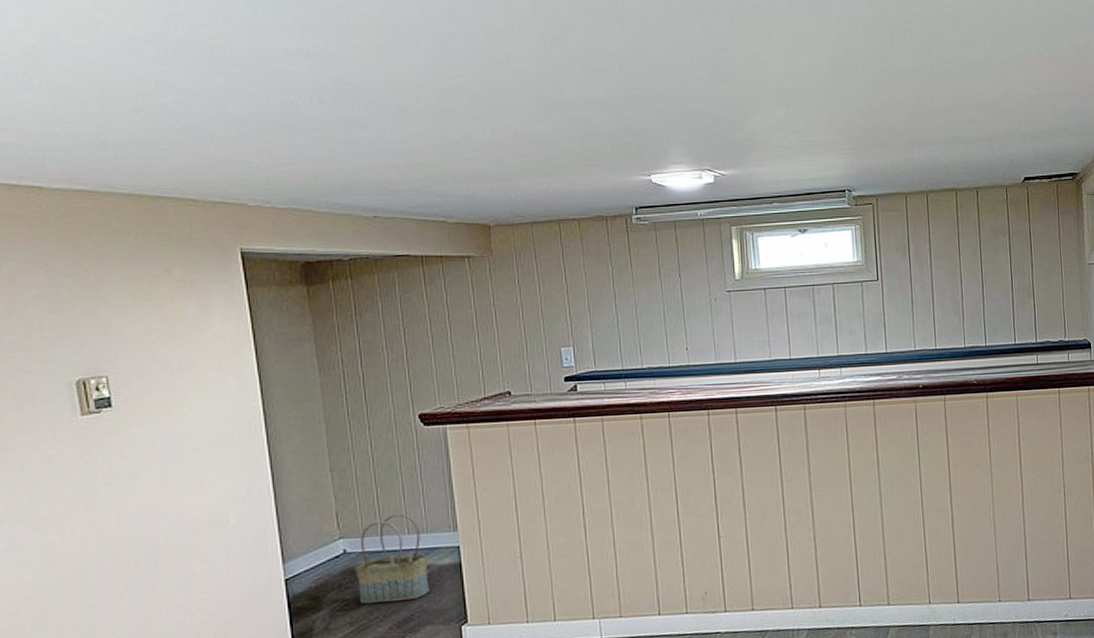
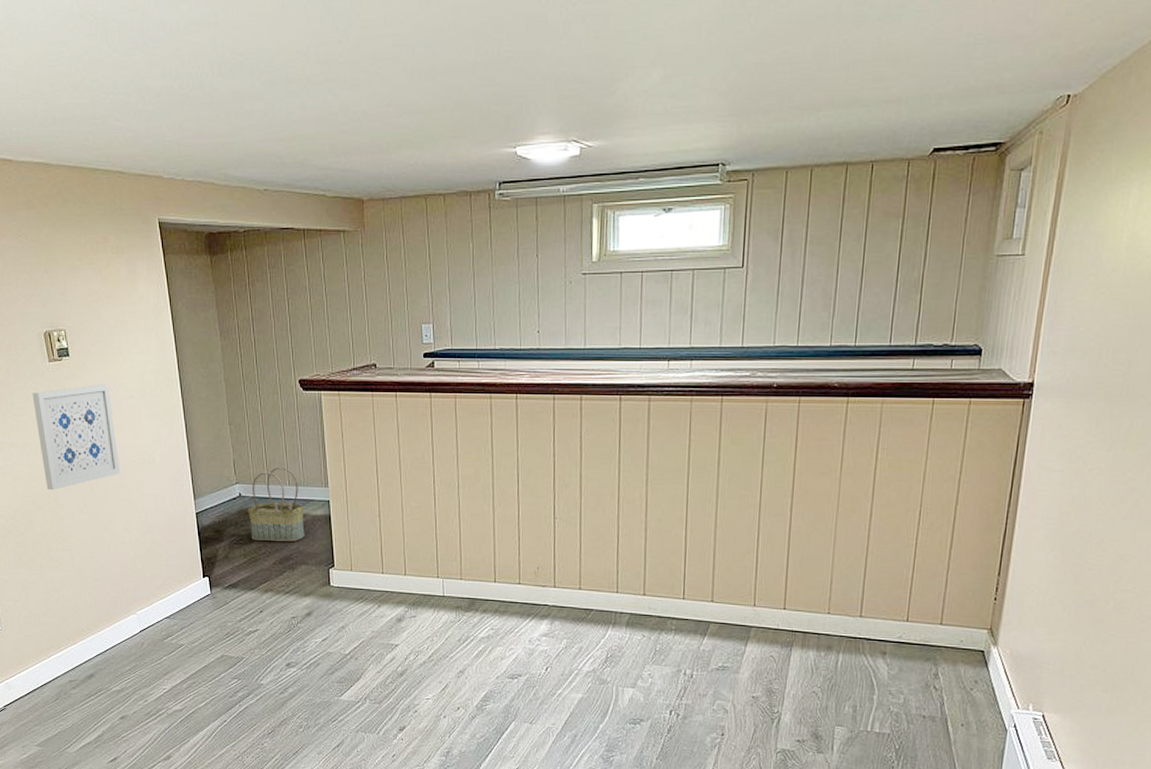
wall art: none [54,436,180,574] -> present [32,383,121,491]

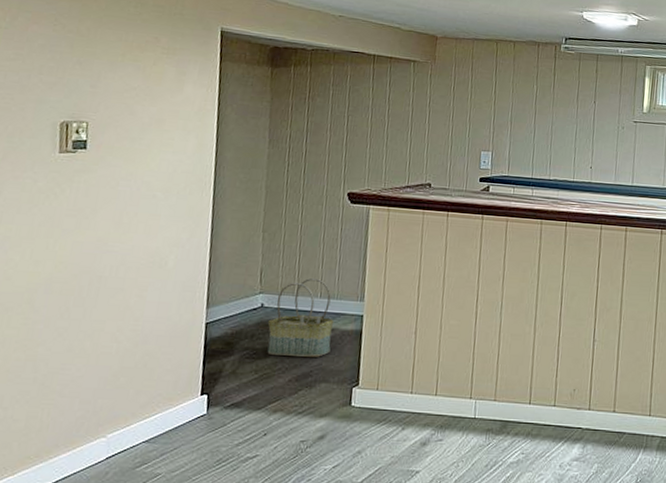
wall art: present [32,383,121,491] -> none [21,180,128,292]

